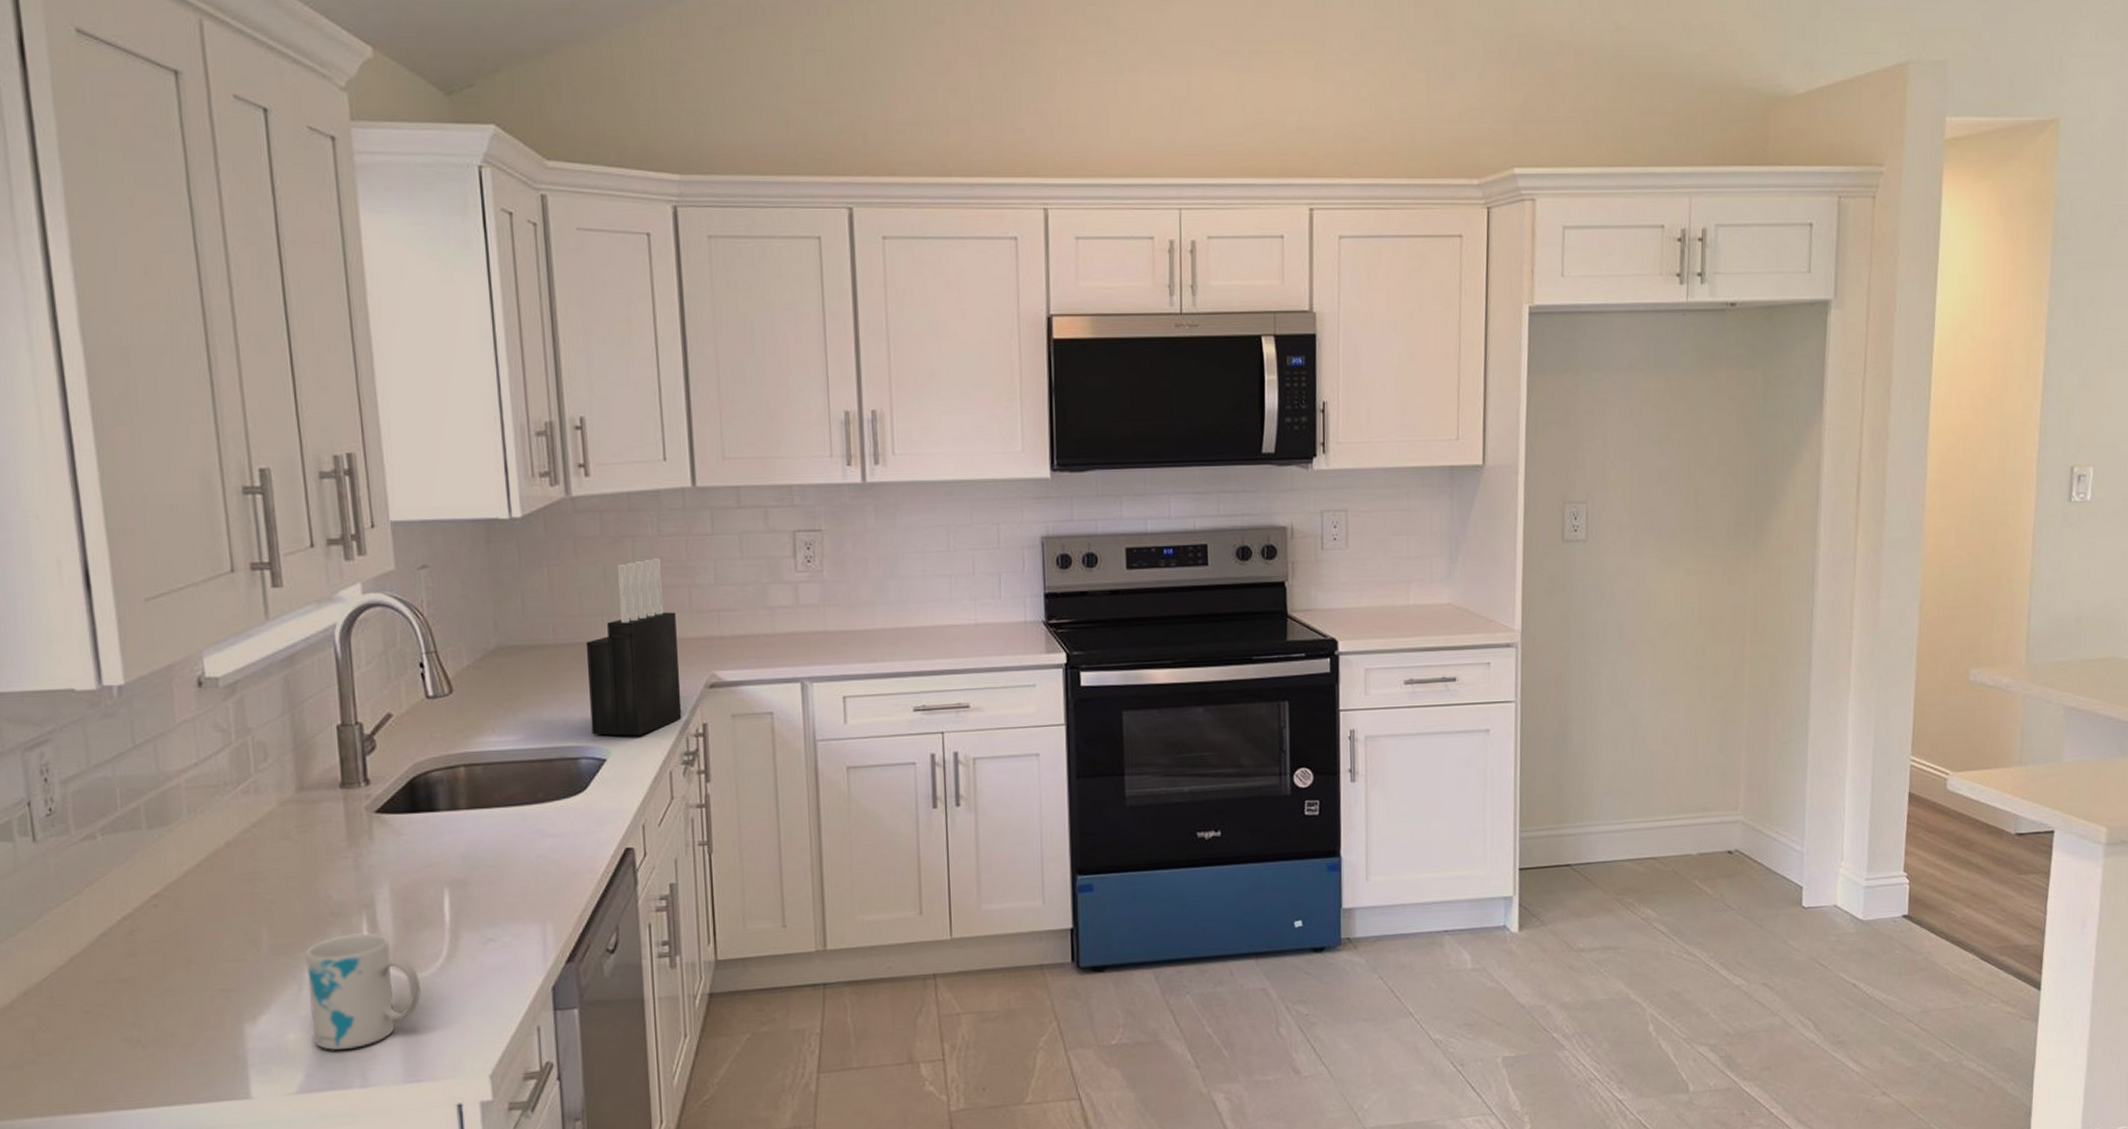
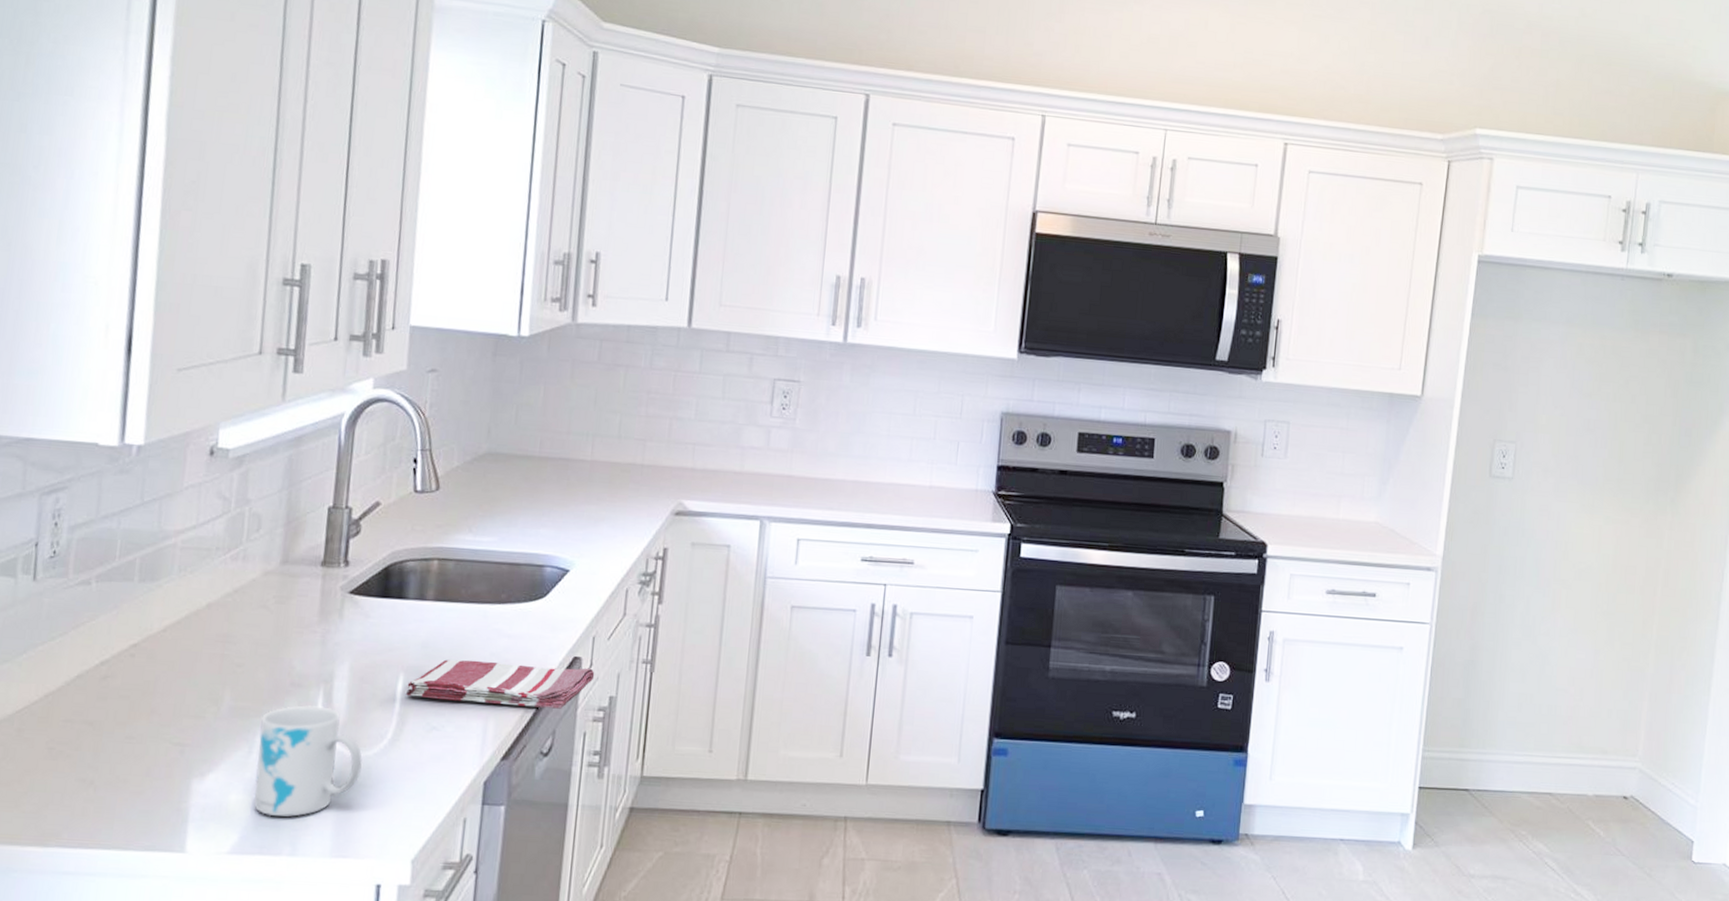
dish towel: none [453,857,651,911] -> present [405,659,595,709]
knife block: present [586,558,682,736] -> none [560,388,655,552]

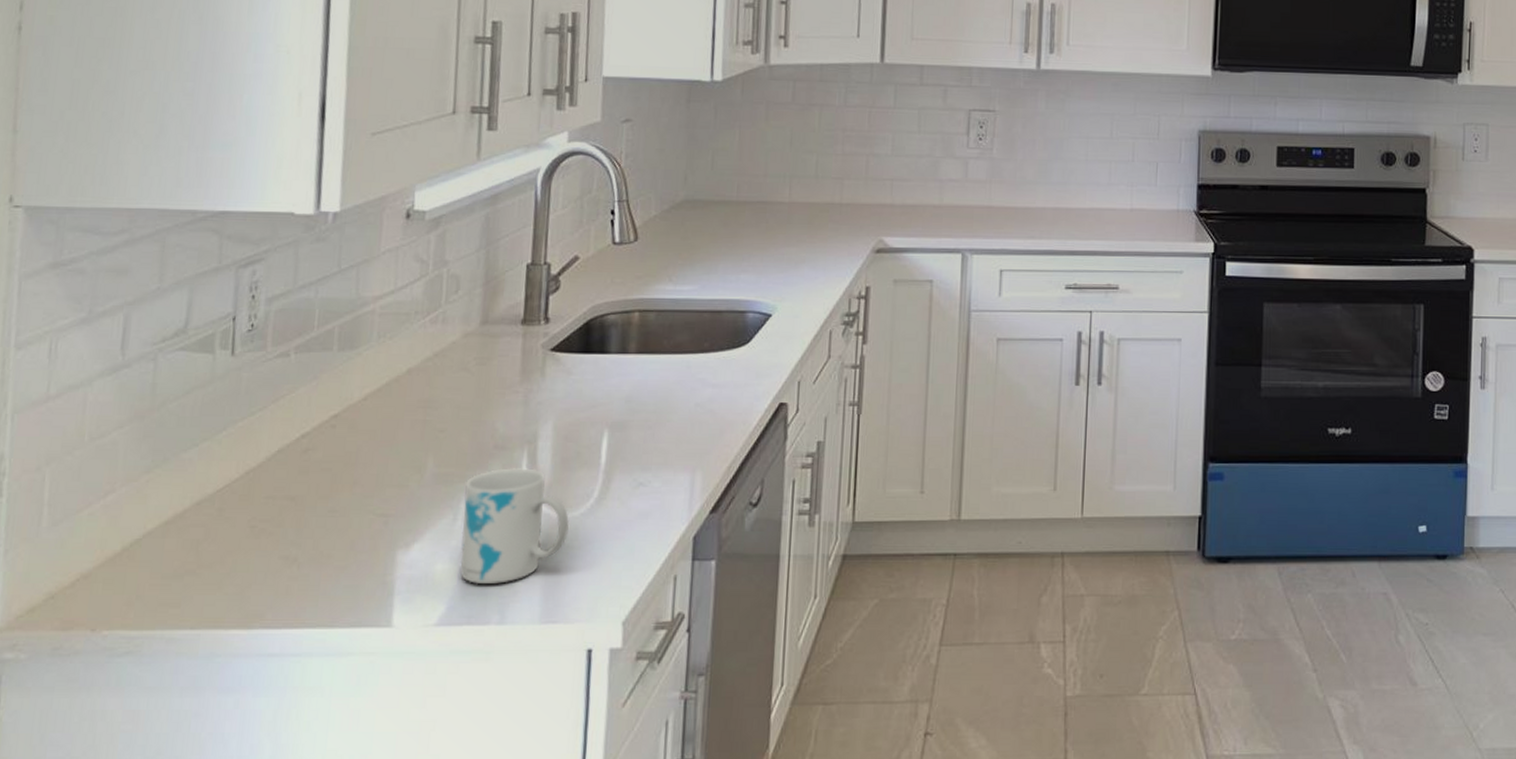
dish towel: present [405,659,595,709] -> none [610,412,802,457]

